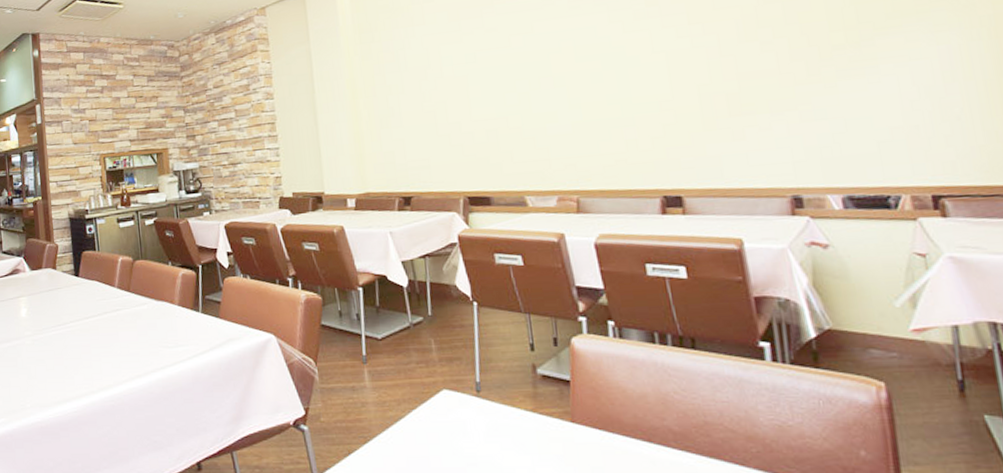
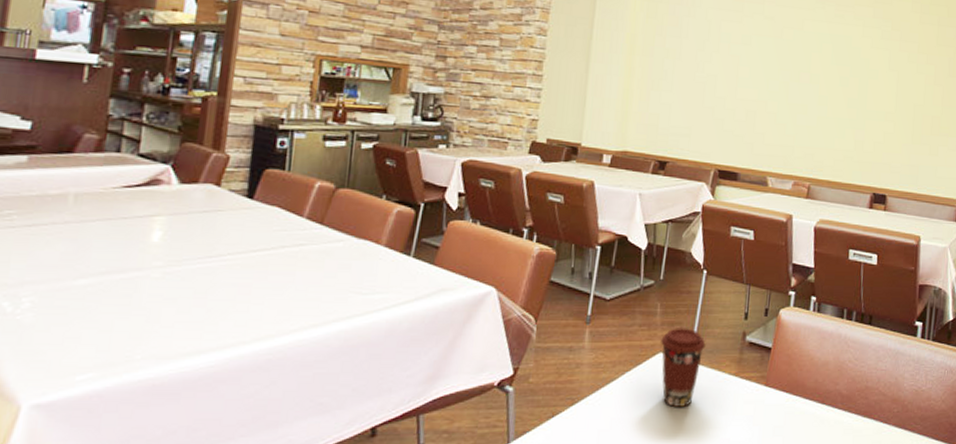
coffee cup: none [442,362,492,445] -> present [661,326,706,407]

